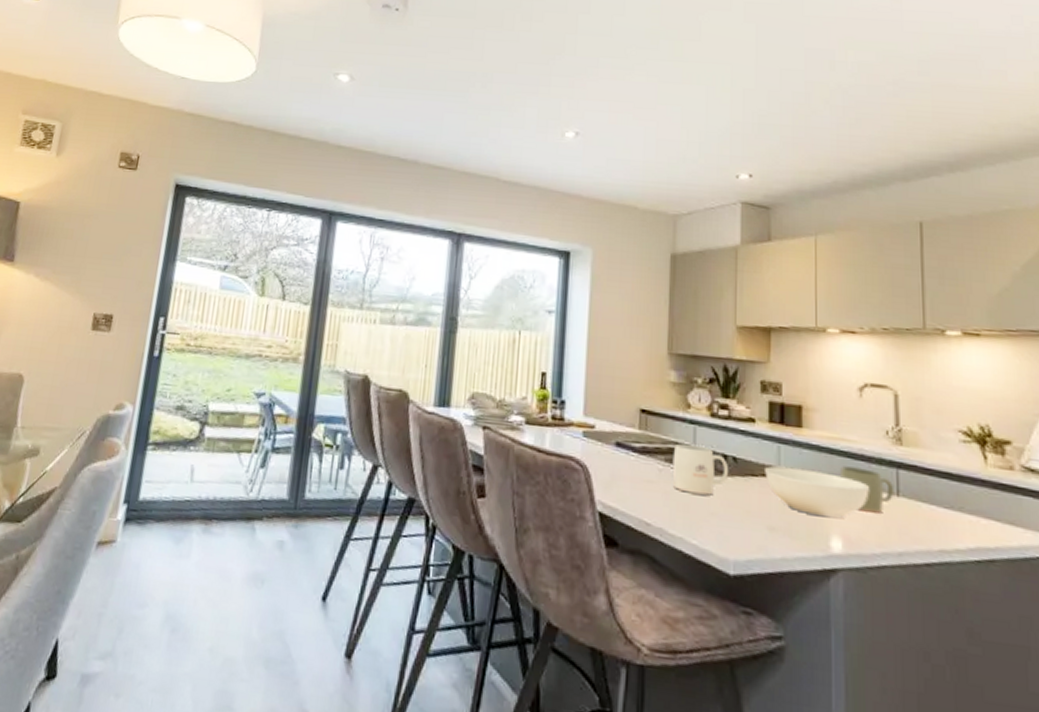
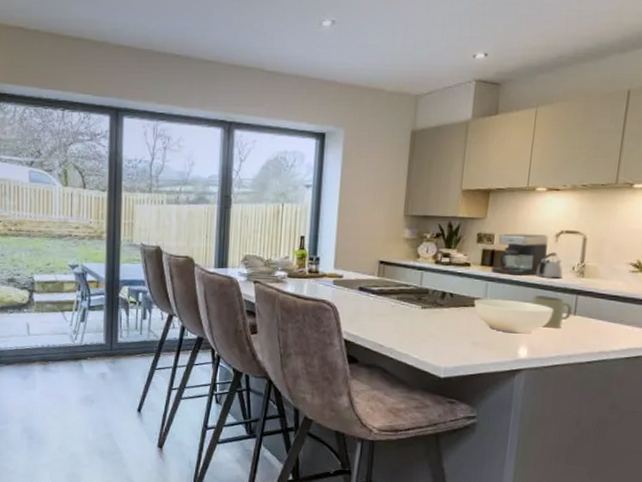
mug: present [672,443,729,496] -> none [402,285,447,323]
coffee maker: none [782,383,852,439] -> present [491,233,548,276]
kettle: none [840,410,875,445] -> present [536,252,563,279]

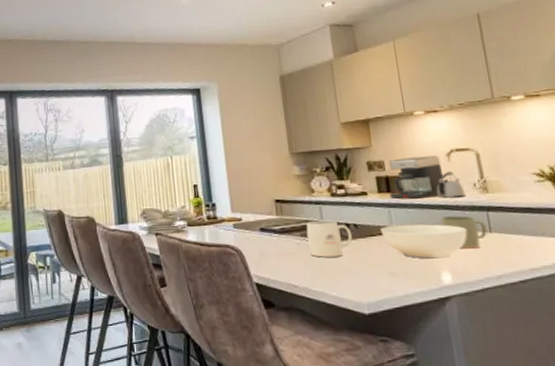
mug: none [402,285,447,323] -> present [306,220,353,258]

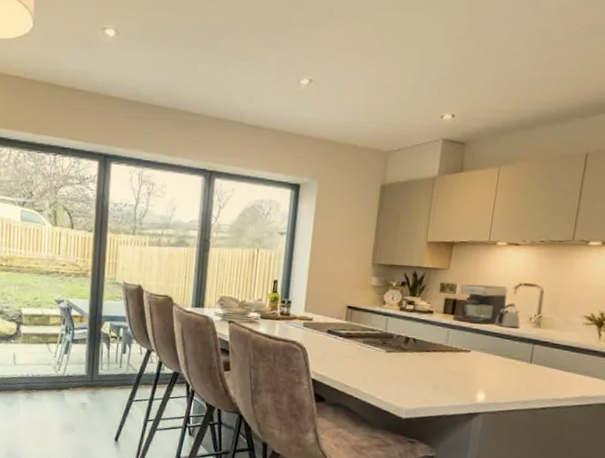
mug: present [306,220,353,258] -> none [367,330,410,366]
bowl: present [379,224,468,259] -> none [435,345,512,380]
mug: present [440,215,487,249] -> none [490,343,529,375]

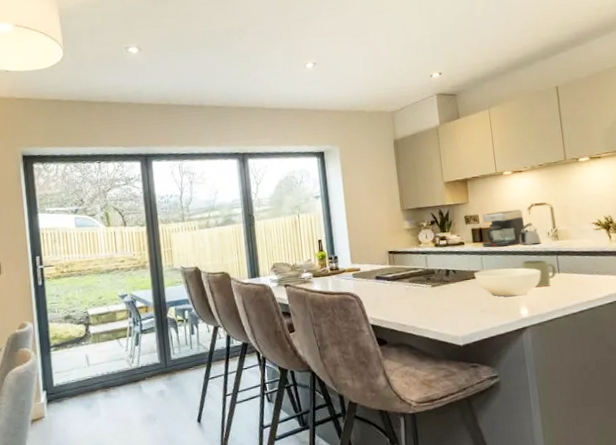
bowl: none [435,345,512,380] -> present [473,267,542,297]
mug: none [490,343,529,375] -> present [521,259,556,288]

